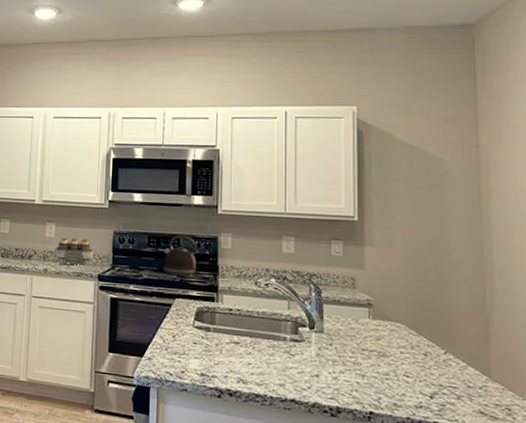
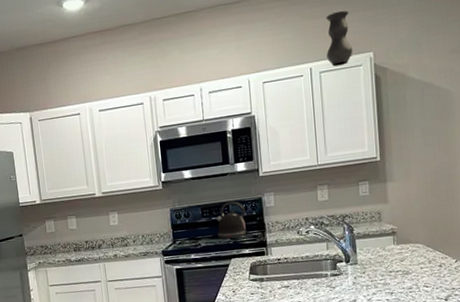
spice rack: present [54,237,94,267] -> none [120,220,156,249]
vase: none [304,60,334,114] -> present [326,10,353,67]

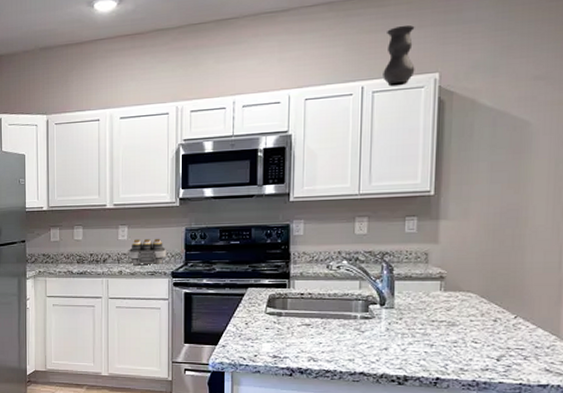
spice rack: none [120,220,156,249] -> present [128,238,167,266]
kettle: present [215,201,249,239] -> none [234,226,270,266]

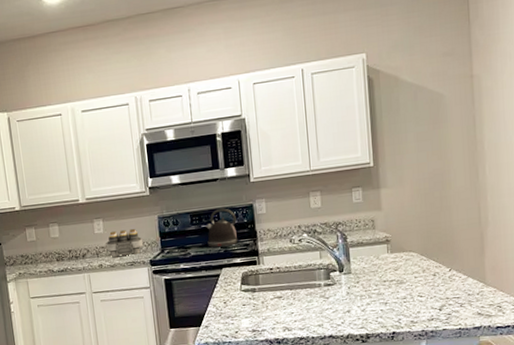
kettle: none [234,226,270,266] -> present [205,208,240,248]
vase: present [383,25,415,87] -> none [318,9,346,68]

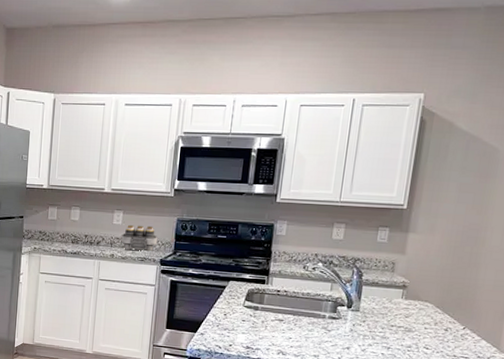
kettle: present [205,208,240,248] -> none [220,222,255,261]

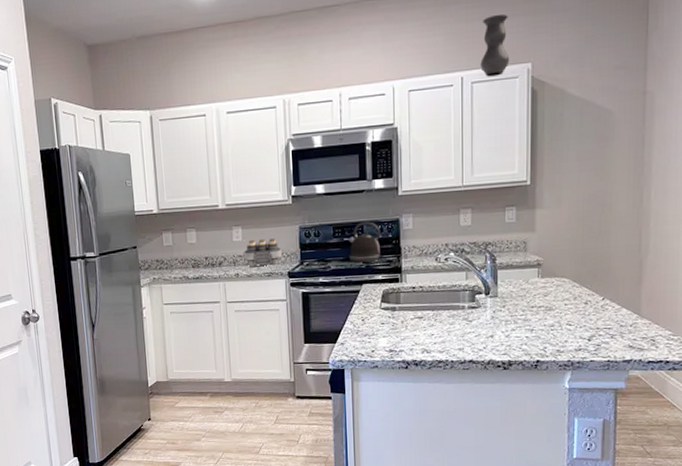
kettle: none [220,222,255,261] -> present [347,221,383,262]
vase: none [373,43,408,102] -> present [480,13,510,77]

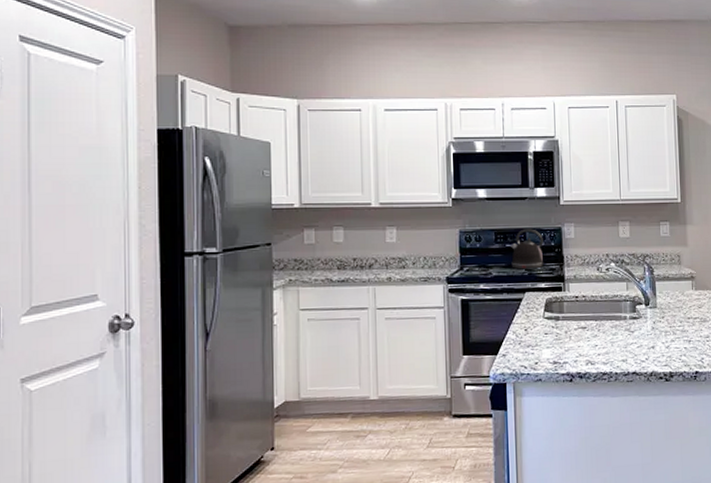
spice rack: present [243,238,283,268] -> none [397,240,441,271]
vase: present [480,13,510,77] -> none [632,50,658,103]

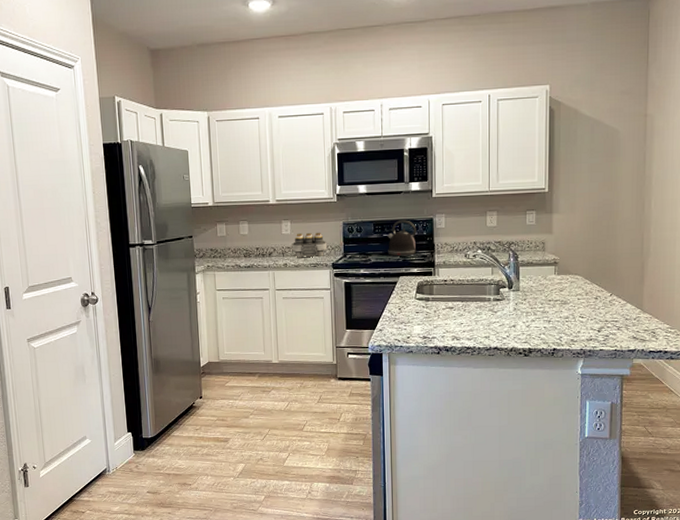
spice rack: none [397,240,441,271] -> present [292,232,328,258]

